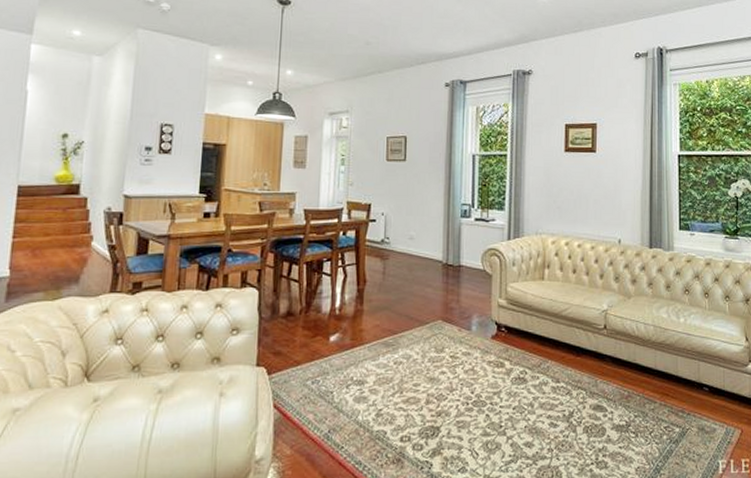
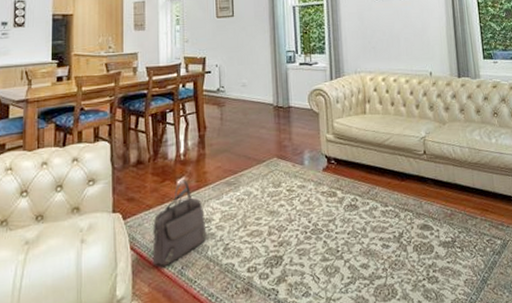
handbag: none [297,336,360,428] -> present [152,180,208,266]

